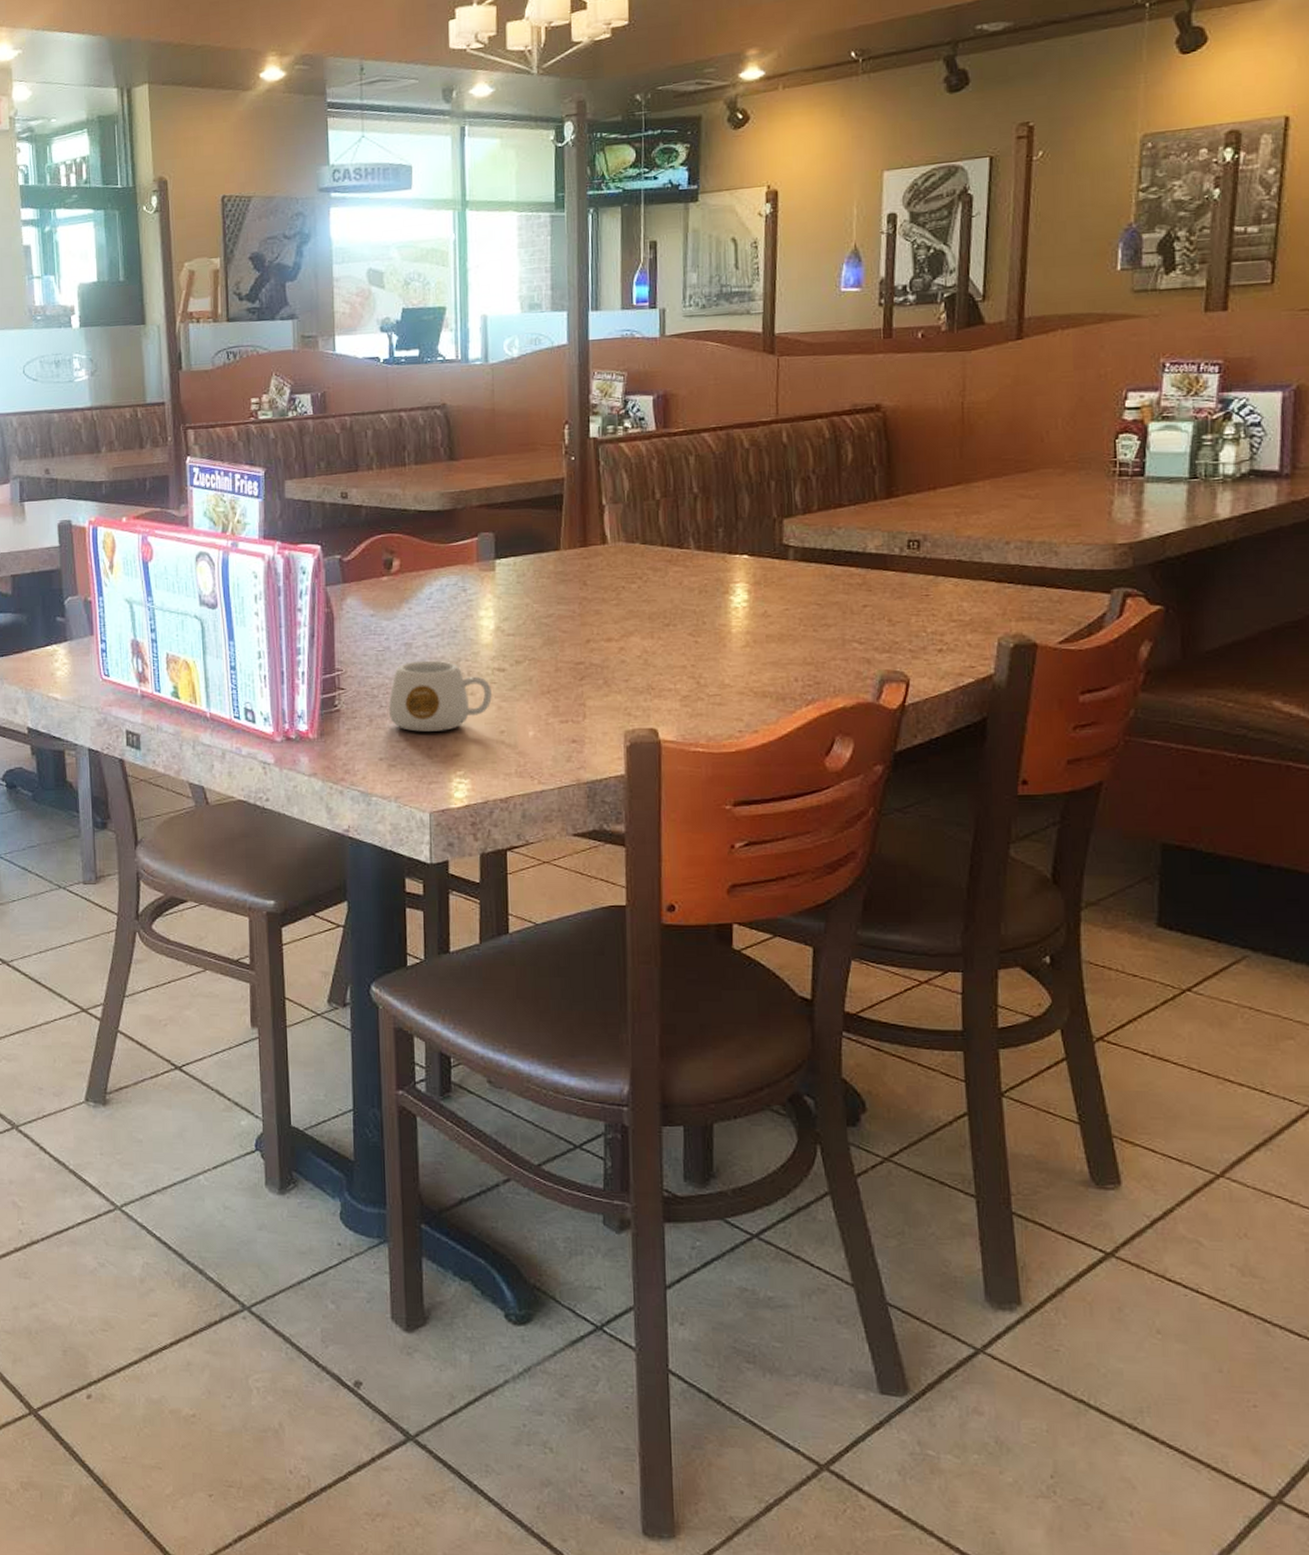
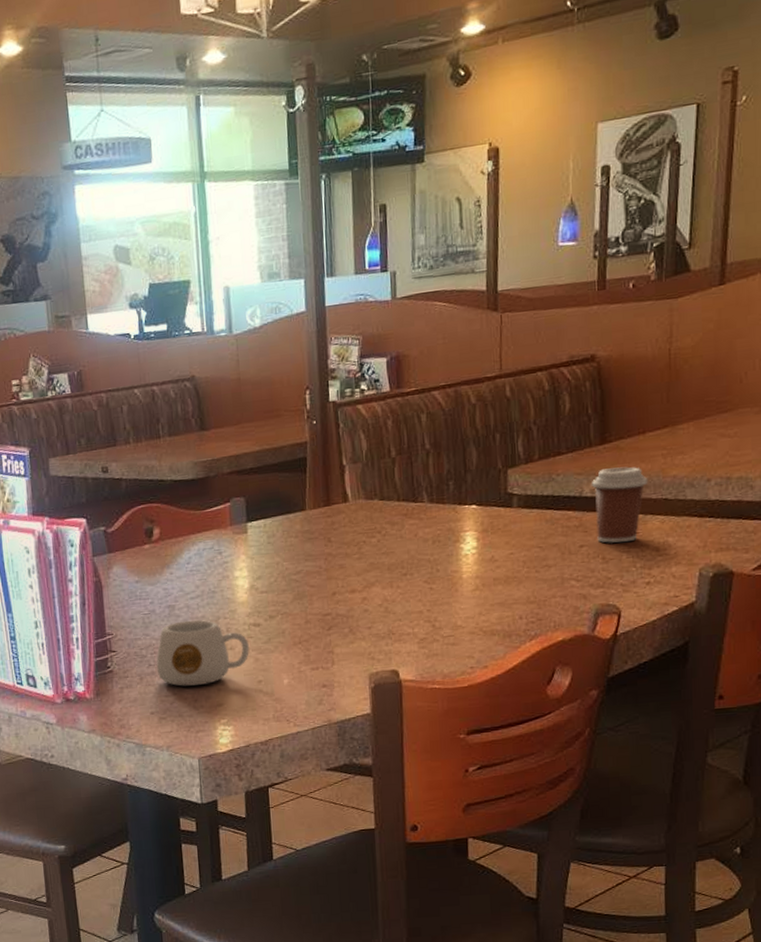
coffee cup: none [877,523,940,605] -> present [592,466,648,543]

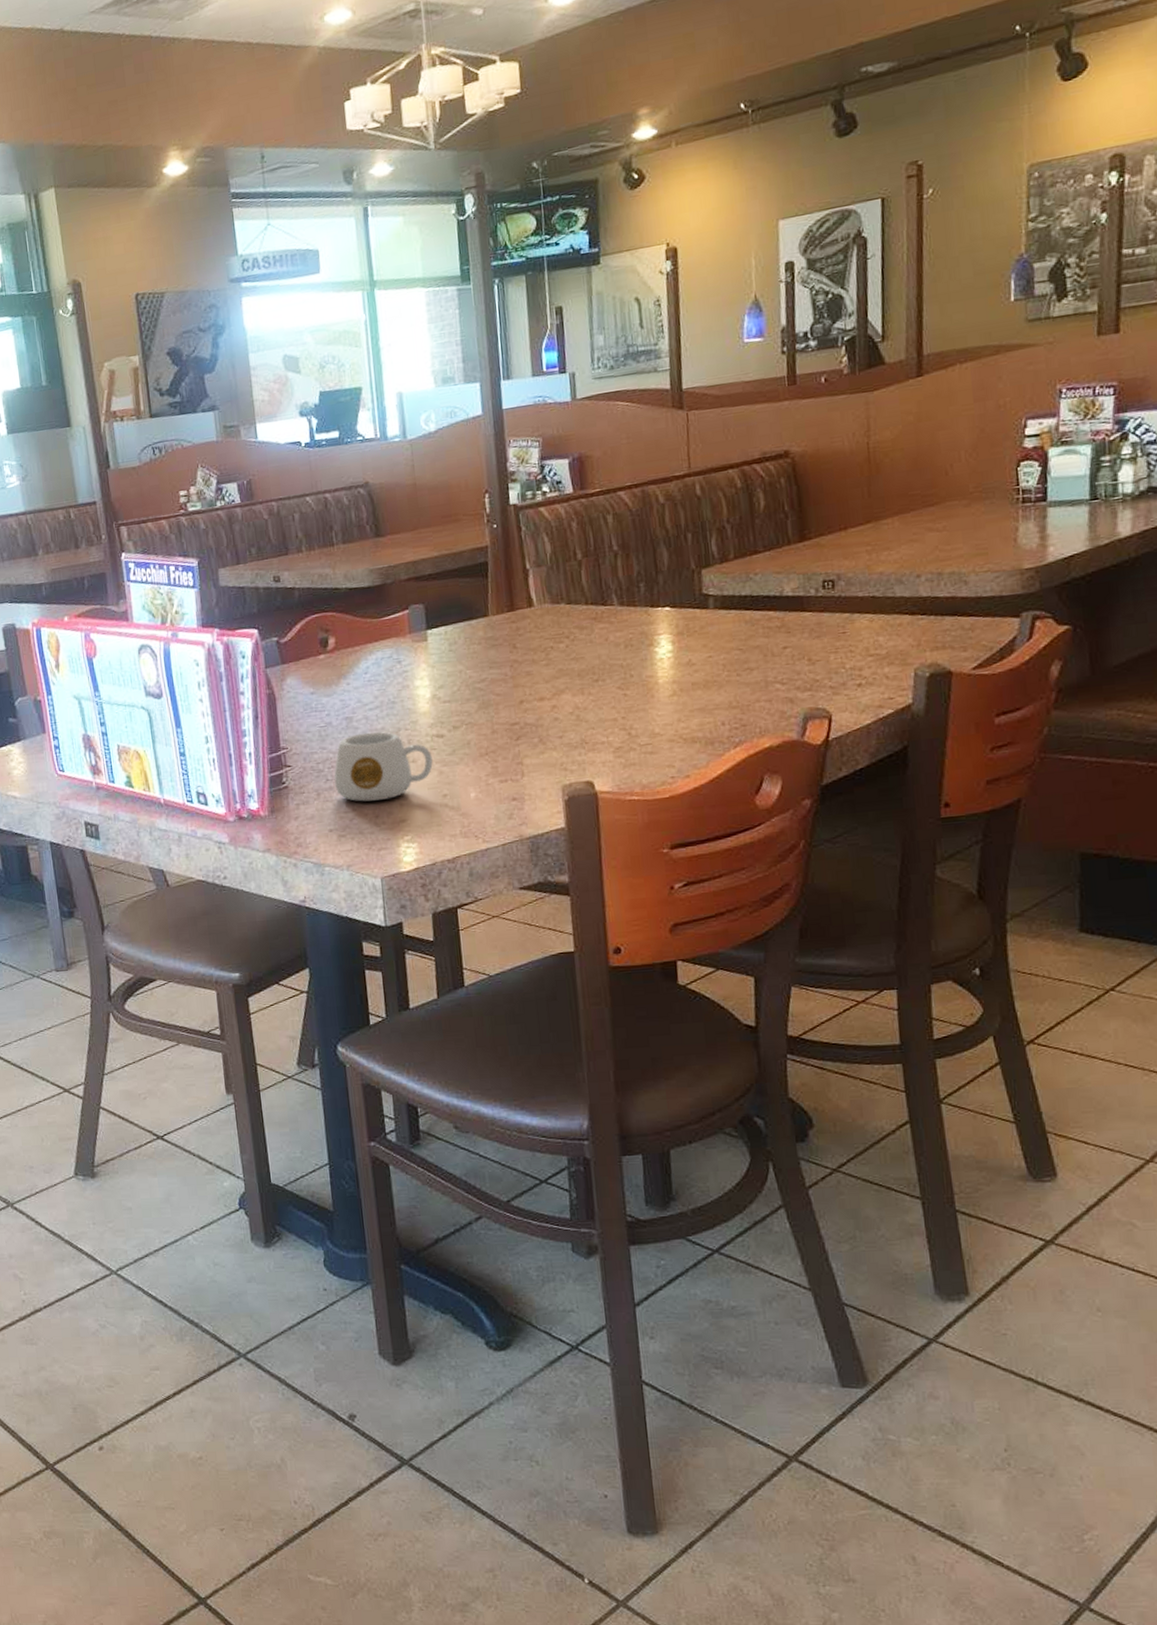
coffee cup: present [592,466,648,543] -> none [792,564,854,644]

